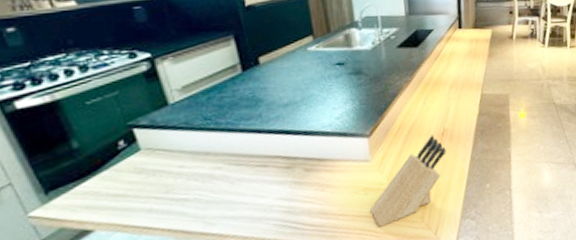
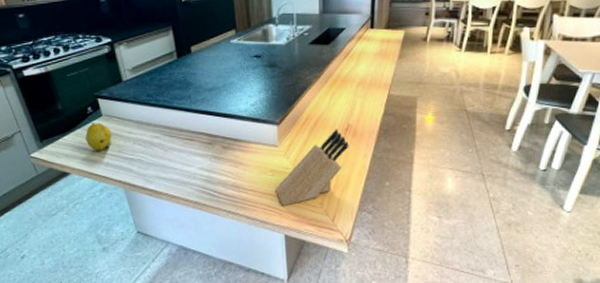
fruit: none [116,159,156,195] -> present [86,123,112,150]

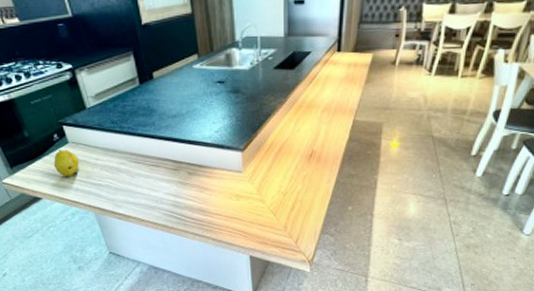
knife block: present [276,129,349,206] -> none [241,155,313,229]

